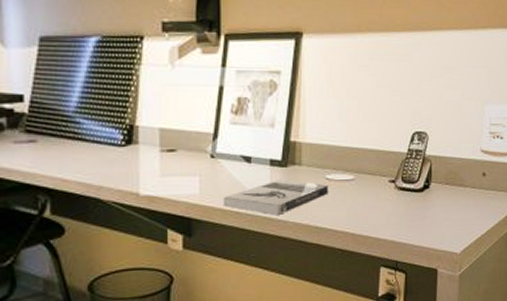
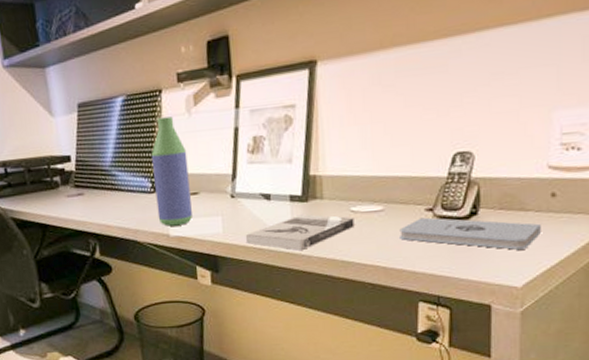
bottle: none [125,66,167,184] -> present [151,116,192,226]
notepad: none [367,188,475,220] -> present [399,217,541,250]

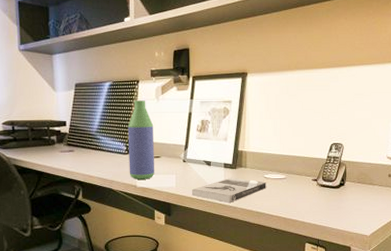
notepad: present [399,217,541,250] -> none [295,185,382,210]

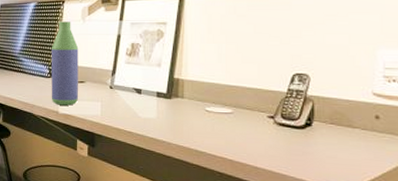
book: present [191,177,266,204] -> none [118,108,208,138]

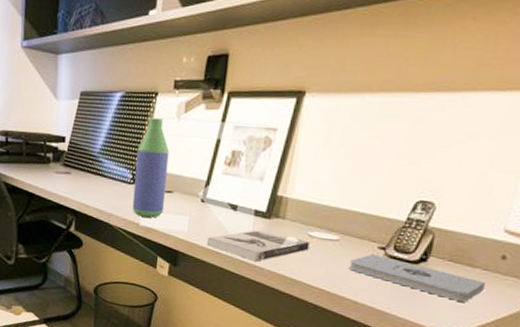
book: none [118,108,208,138] -> present [206,229,310,262]
notepad: none [245,123,366,160] -> present [349,254,485,302]

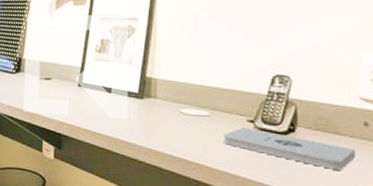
bottle: present [132,118,170,218] -> none [16,15,46,104]
book: present [206,229,310,262] -> none [87,109,183,141]

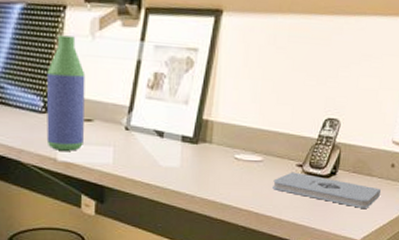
bottle: none [16,15,46,104] -> present [46,35,86,151]

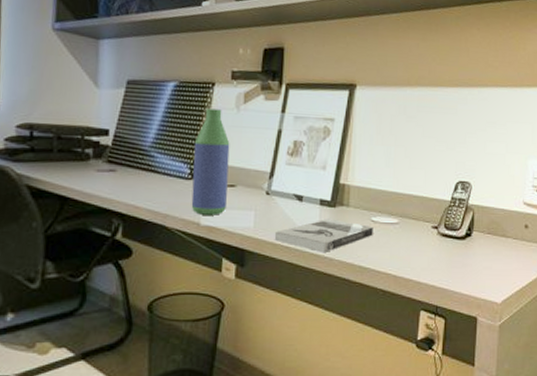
book: none [134,155,237,191] -> present [274,218,374,253]
notepad: present [273,172,381,208] -> none [410,233,517,270]

